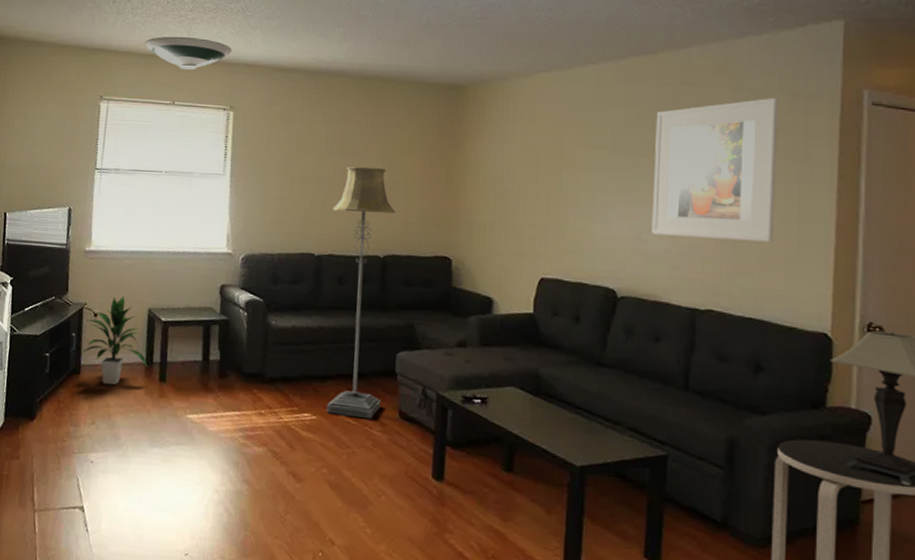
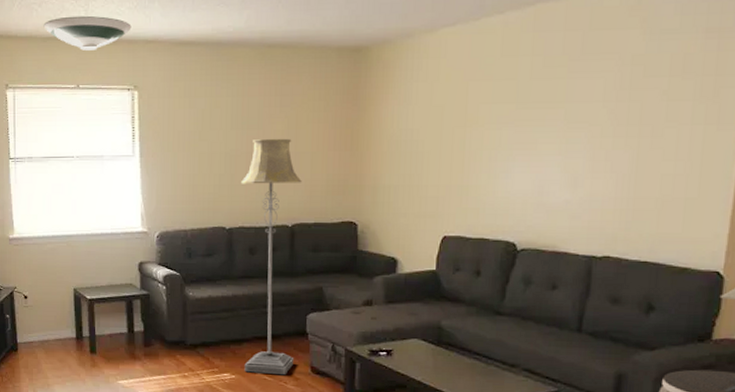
indoor plant: present [83,295,148,385] -> none [18,278,78,358]
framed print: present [652,97,779,243] -> none [553,36,692,187]

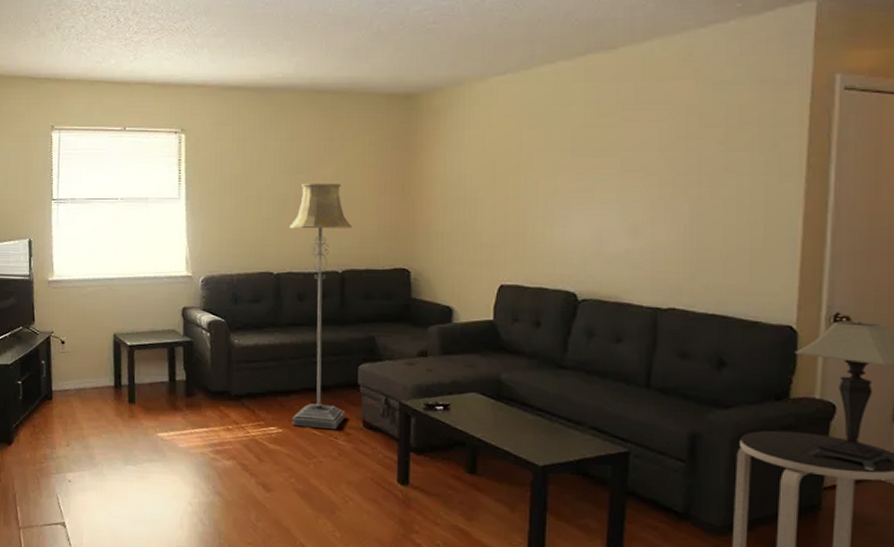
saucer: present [43,15,131,51] -> none [91,60,180,94]

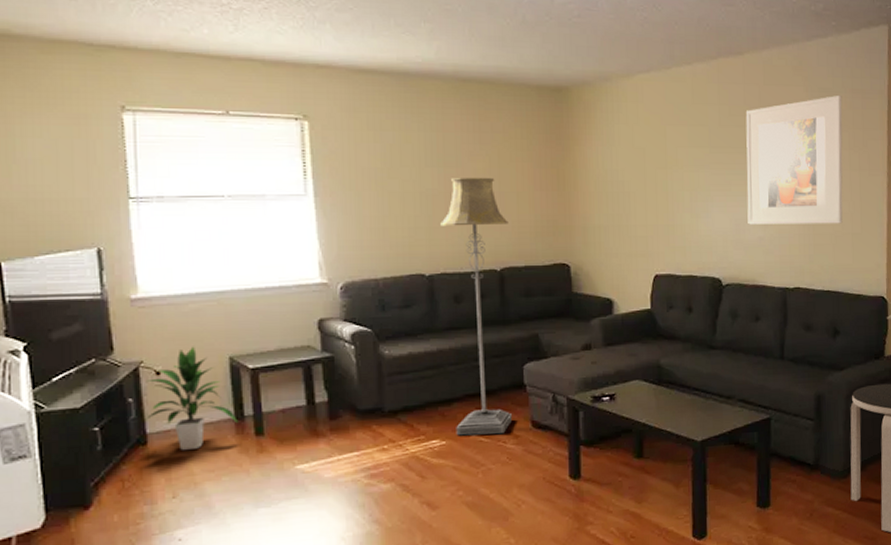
indoor plant: none [53,322,116,408] -> present [145,346,238,450]
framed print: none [613,87,746,238] -> present [745,95,843,225]

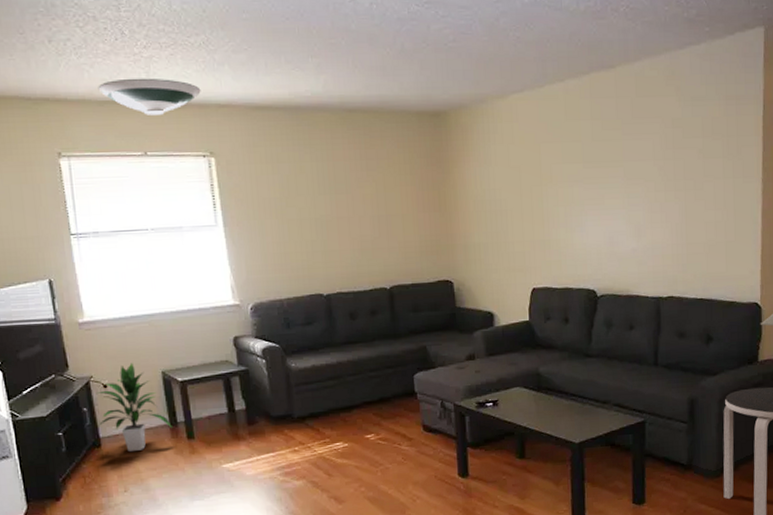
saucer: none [176,30,297,72] -> present [98,78,201,115]
floor lamp: present [440,177,512,436] -> none [334,202,405,439]
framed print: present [745,95,843,225] -> none [618,102,716,237]

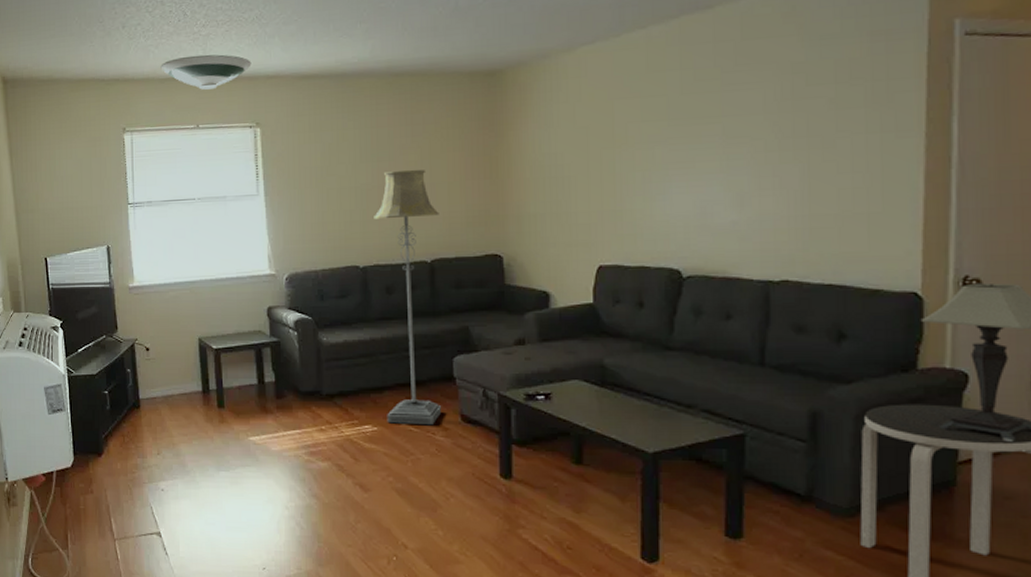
indoor plant: present [96,362,172,451] -> none [139,328,205,415]
floor lamp: none [334,202,405,439] -> present [374,169,441,426]

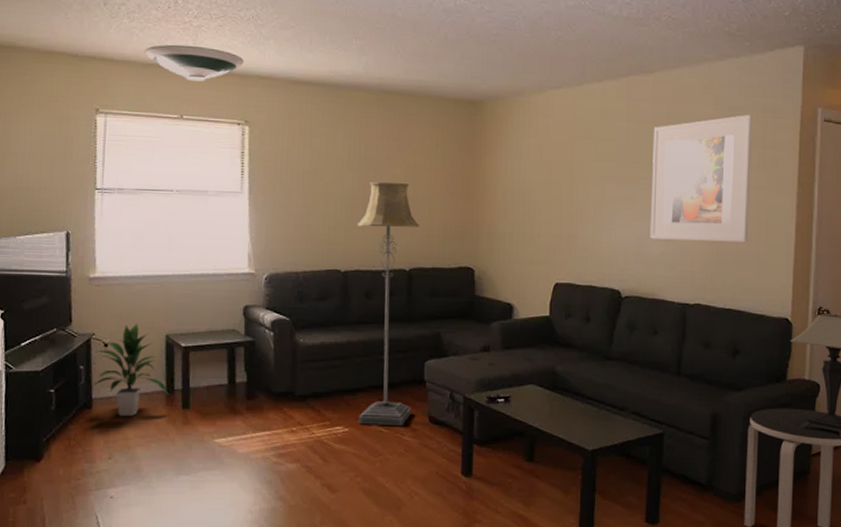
indoor plant: none [139,328,205,415] -> present [93,323,169,416]
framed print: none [716,40,856,207] -> present [650,114,753,243]

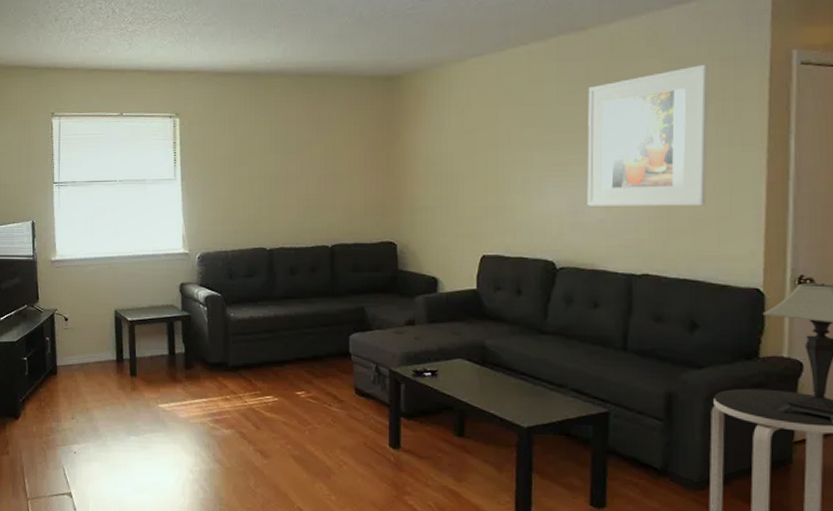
indoor plant: present [93,323,169,416] -> none [57,300,118,382]
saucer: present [144,44,244,81] -> none [89,49,173,81]
floor lamp: present [357,182,420,427] -> none [281,161,340,398]

